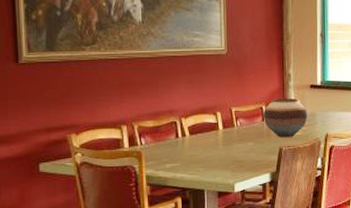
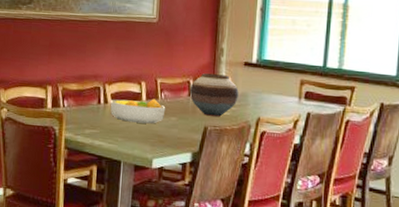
fruit bowl: none [188,127,242,152] -> present [110,99,166,124]

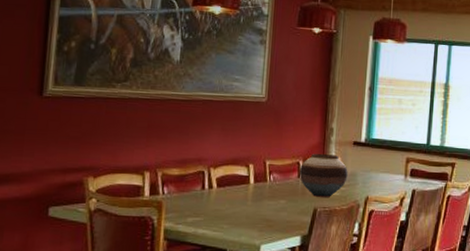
fruit bowl: present [110,99,166,124] -> none [215,181,275,208]

